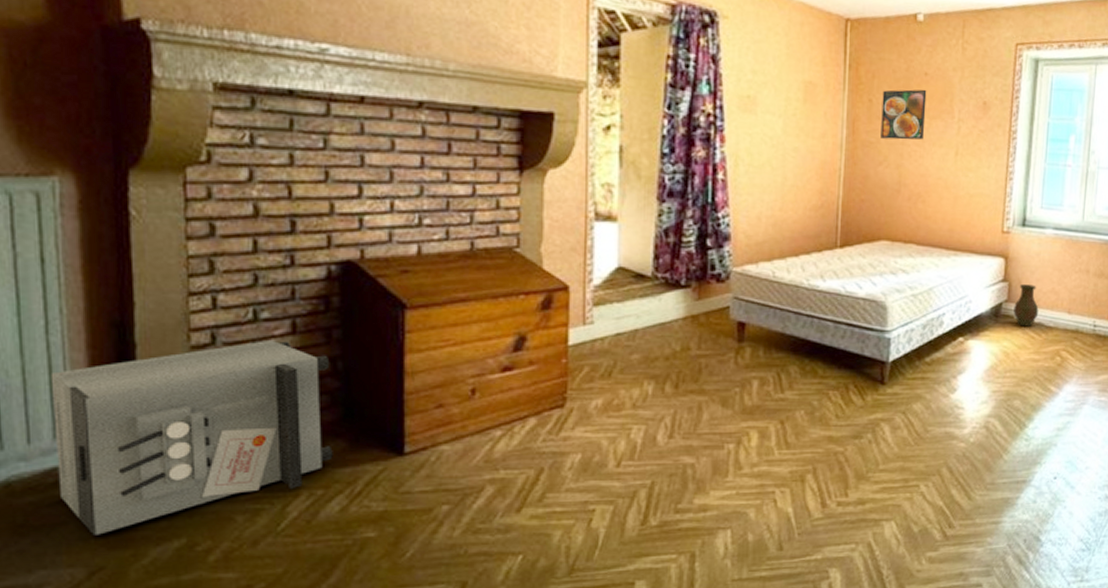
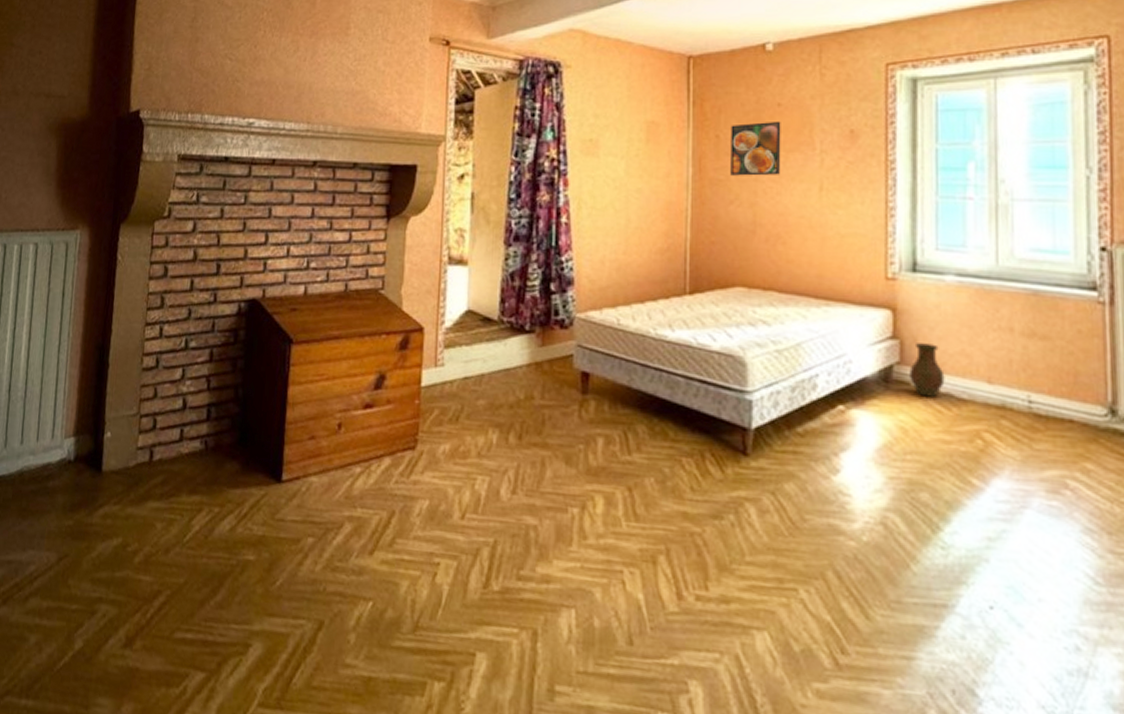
safe: present [52,341,333,535] -> none [50,366,234,526]

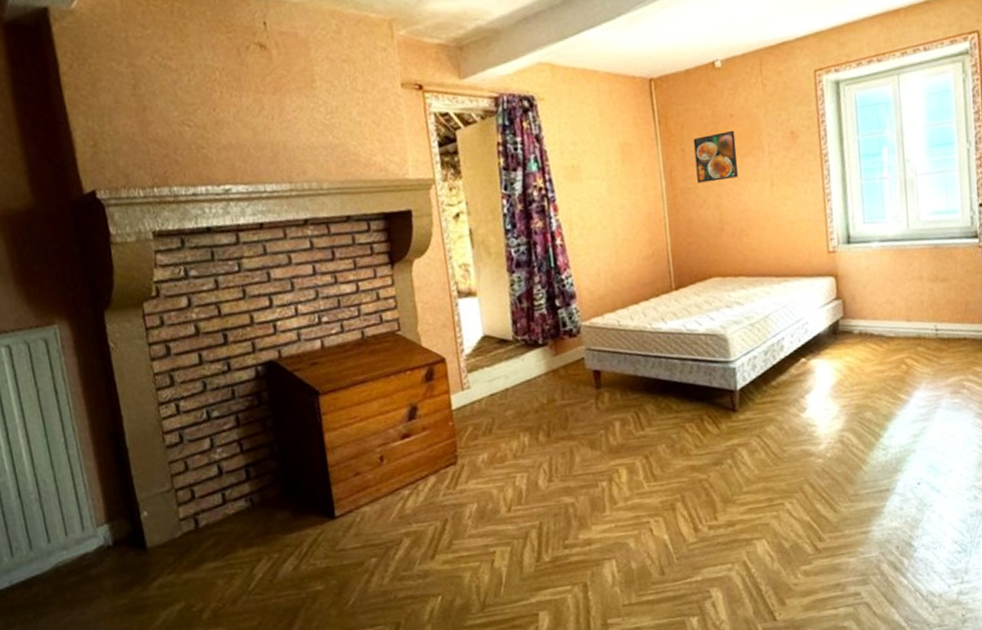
vase: present [909,343,945,397] -> none [851,298,877,340]

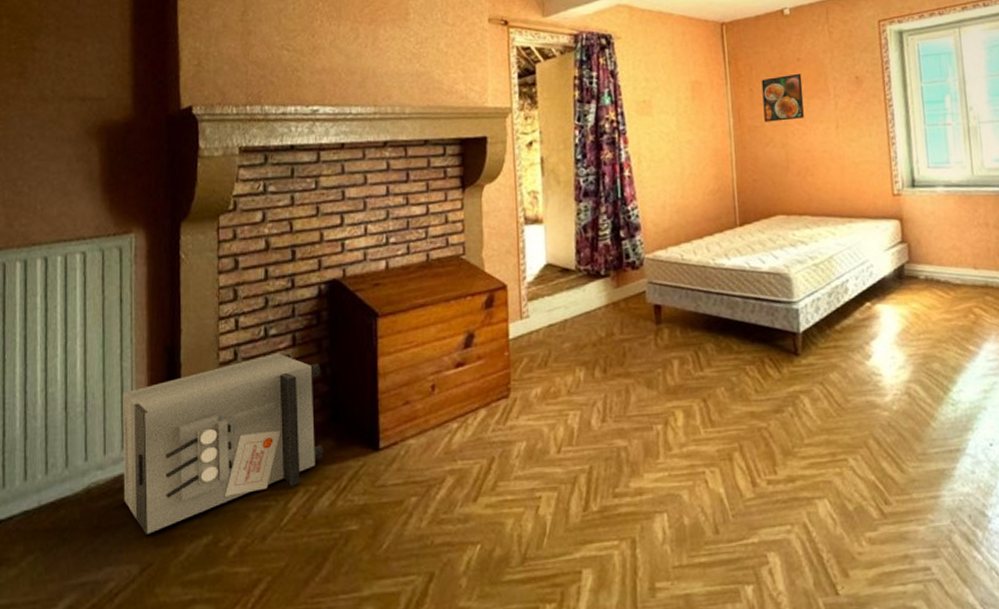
safe: none [74,433,282,605] -> present [122,353,324,534]

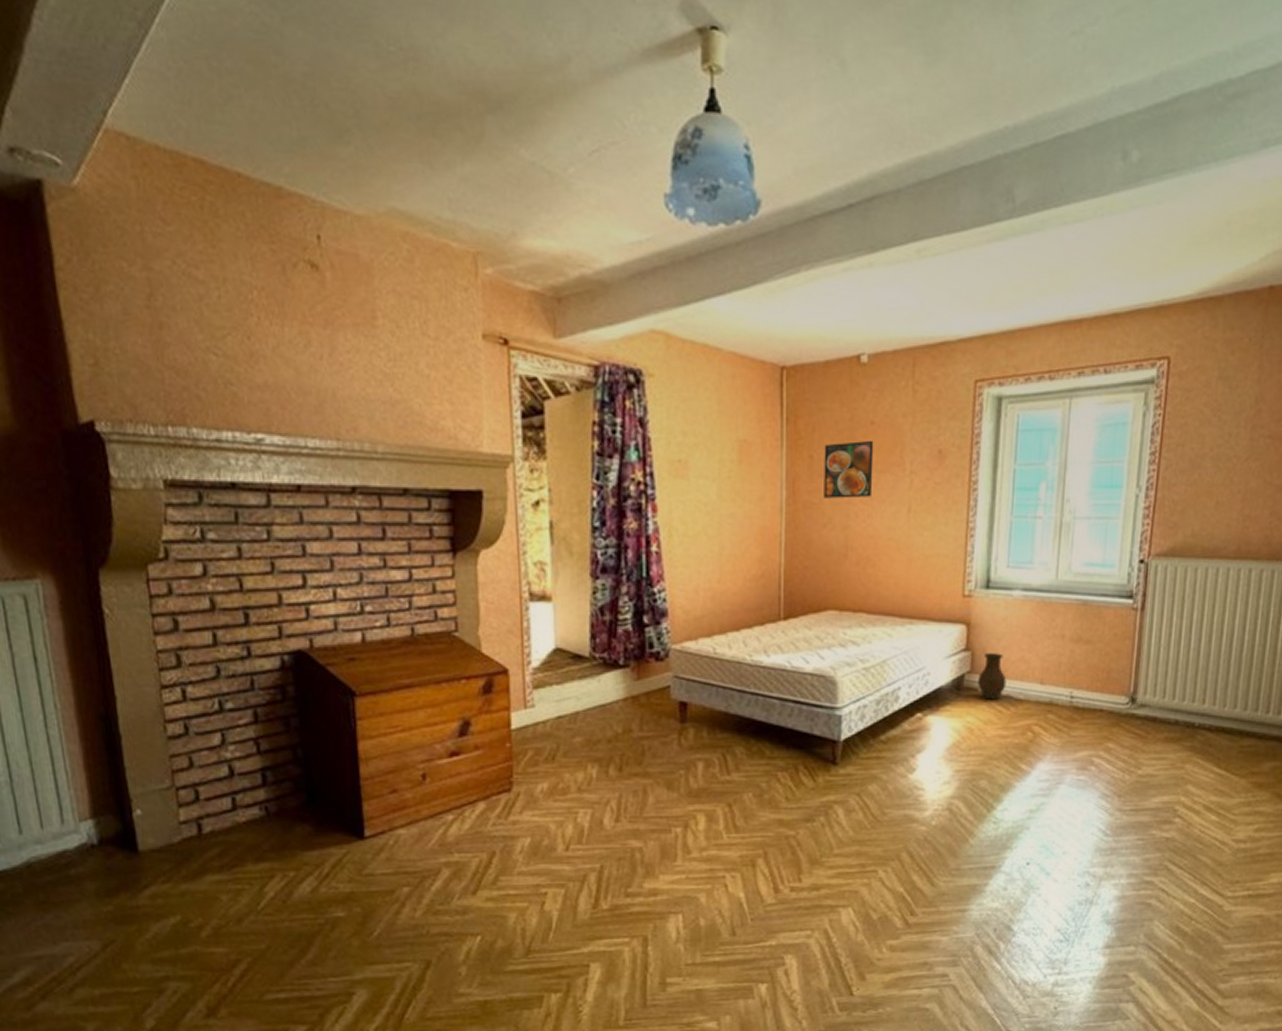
safe: present [122,353,324,534] -> none [54,730,301,912]
vase: none [916,243,943,286] -> present [978,653,1007,700]

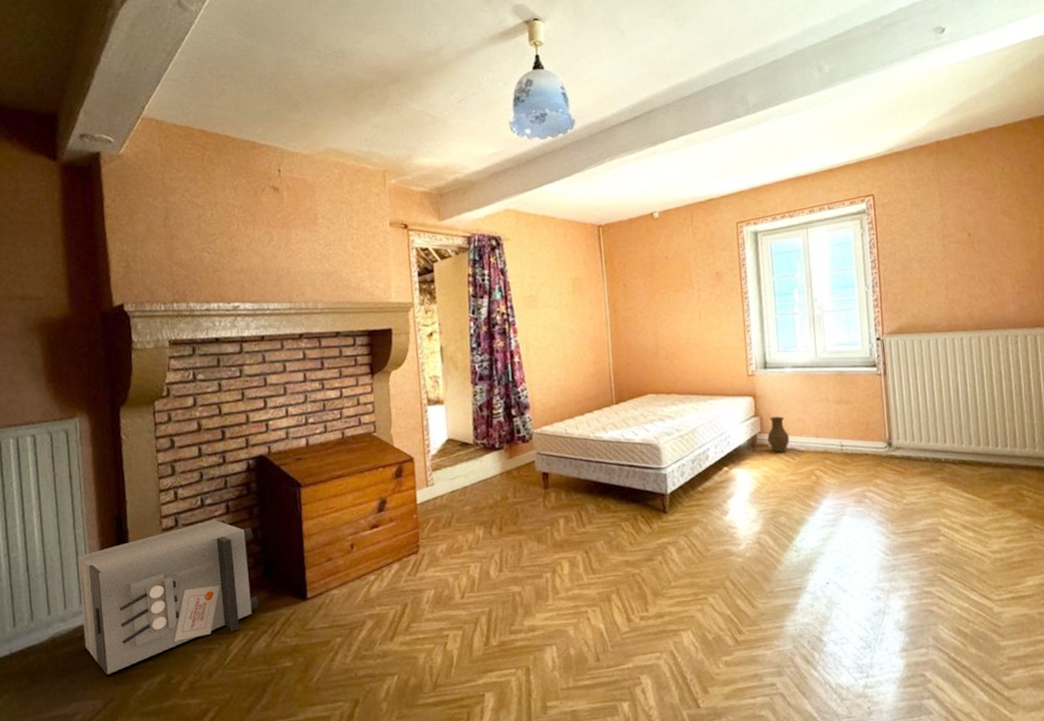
safe: none [54,730,301,912] -> present [78,519,259,675]
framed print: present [824,440,874,498] -> none [634,270,672,313]

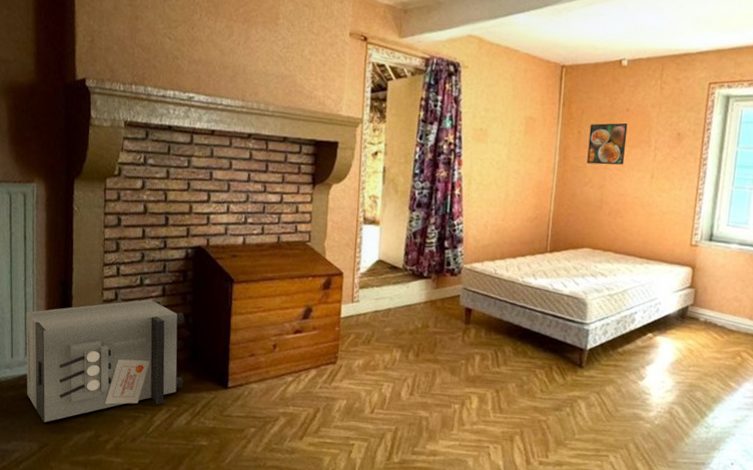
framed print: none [634,270,672,313] -> present [587,122,628,165]
vase: present [767,416,790,453] -> none [698,291,722,329]

